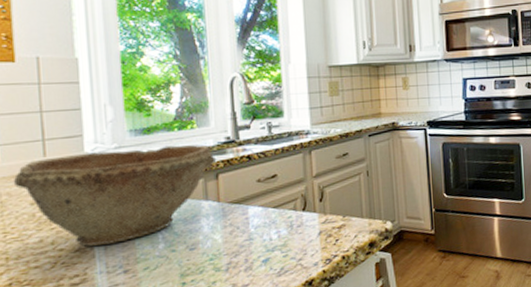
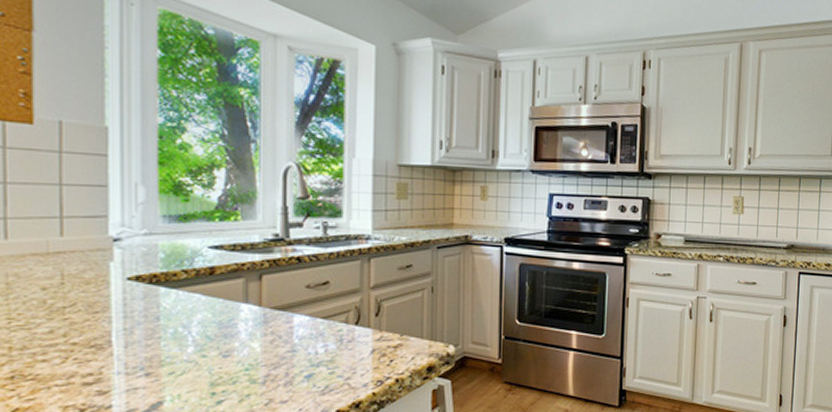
bowl: present [13,144,217,247] -> none [22,237,262,344]

